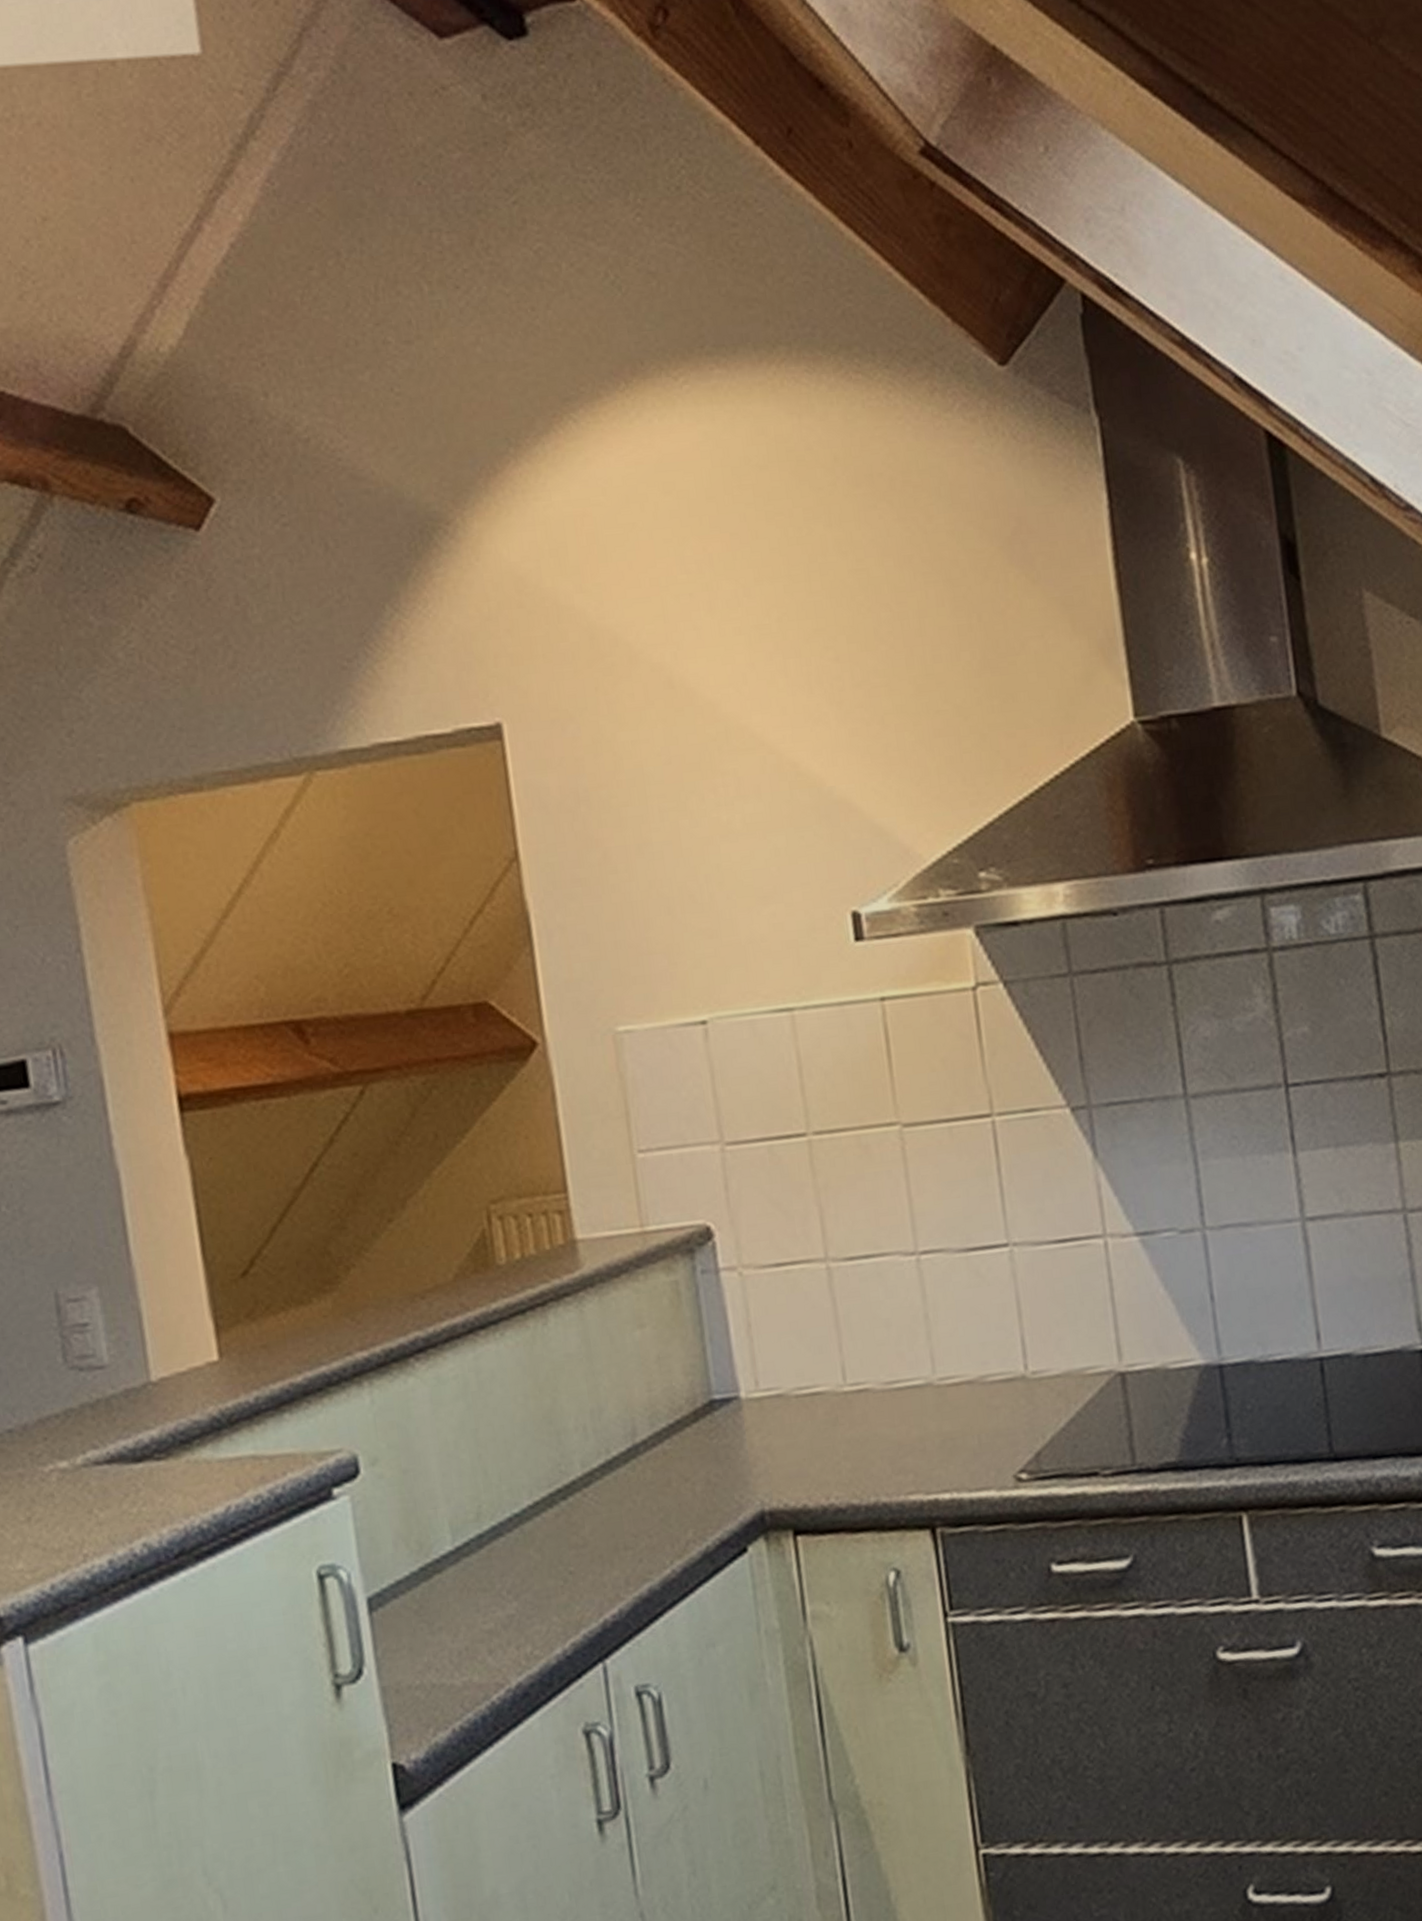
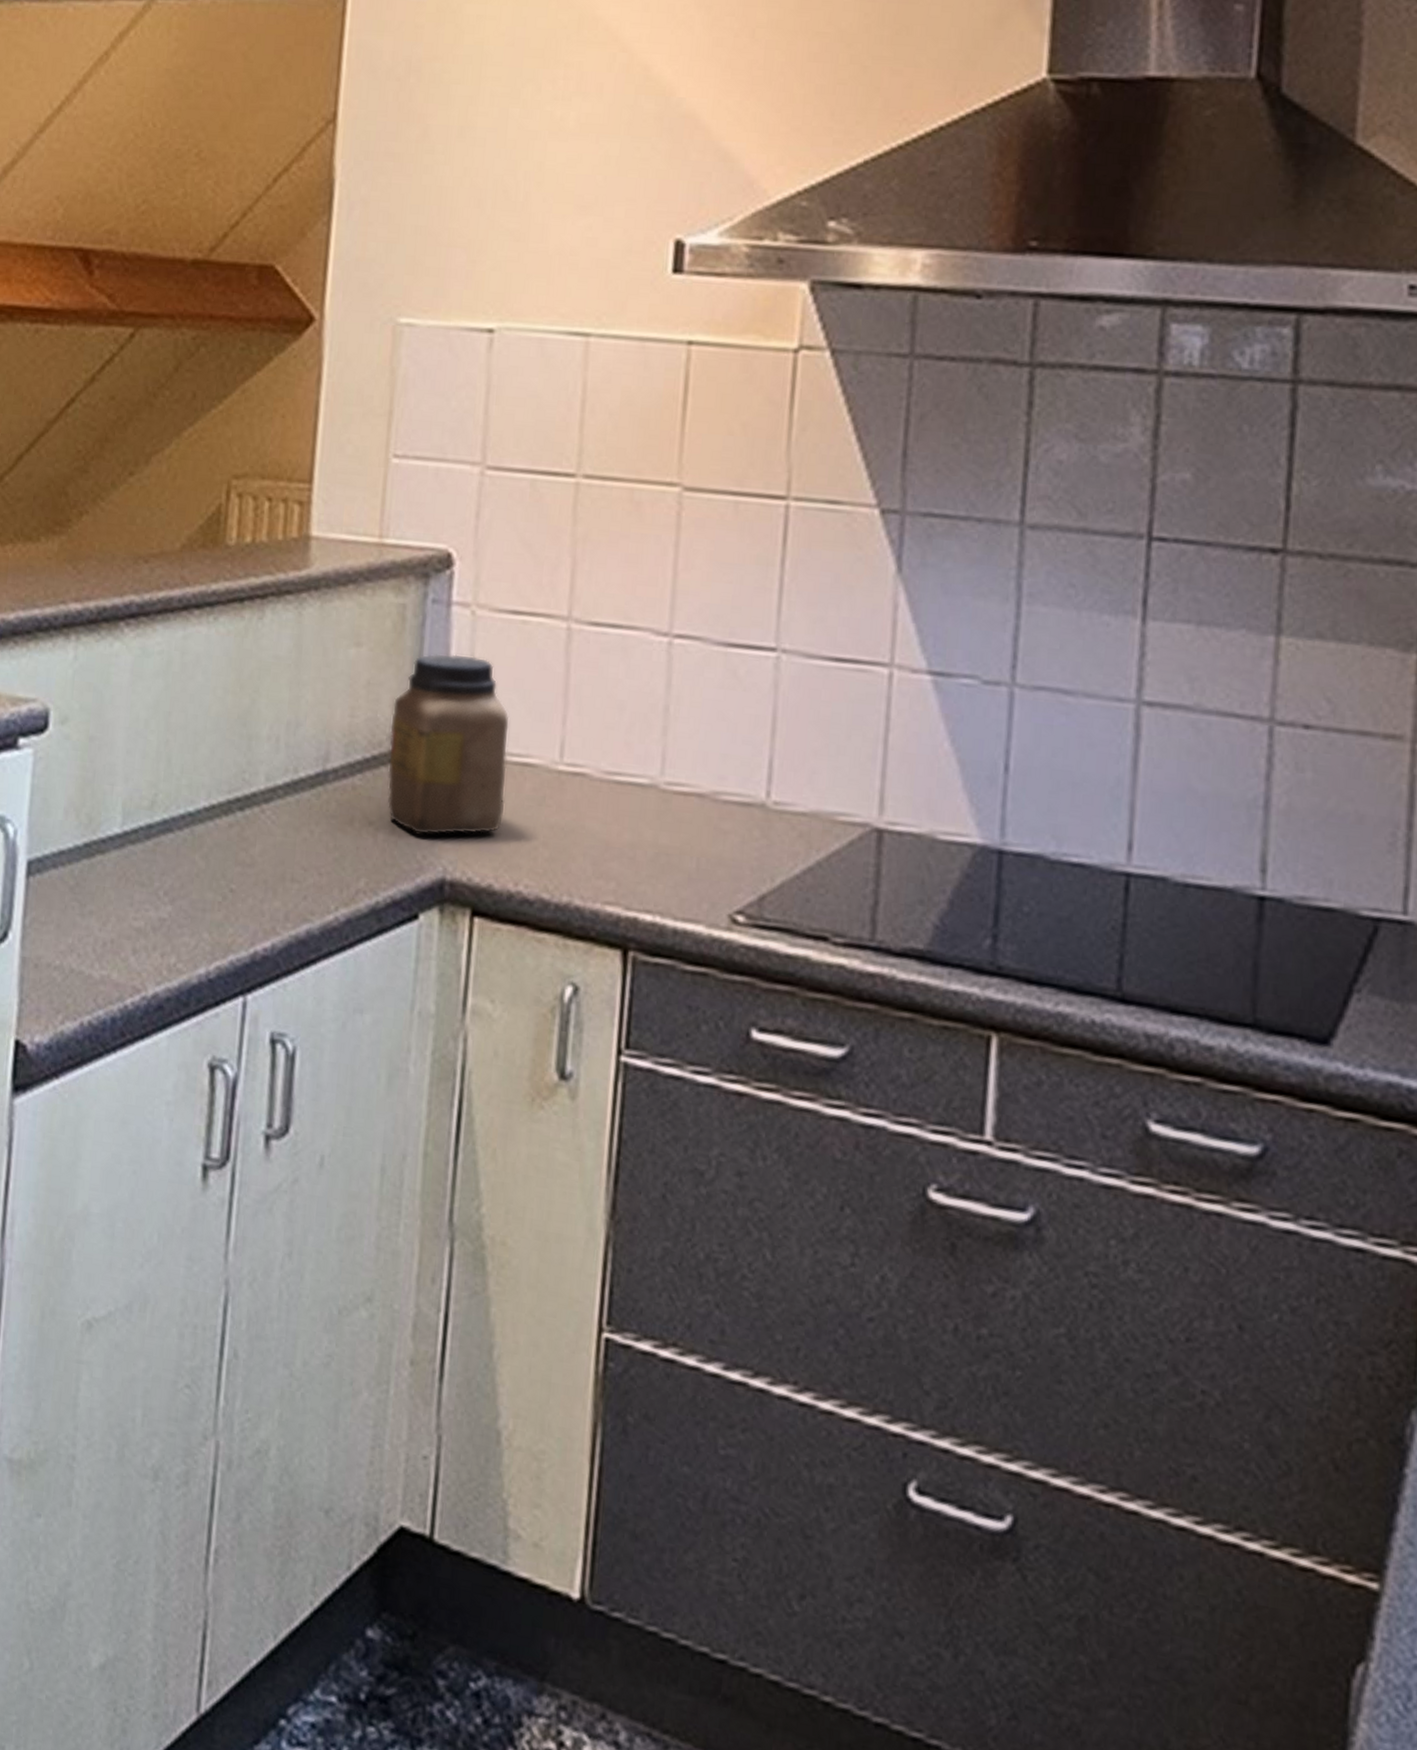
jar: none [685,1311,805,1478] -> present [388,653,510,835]

